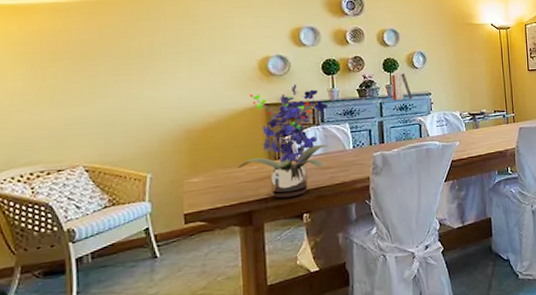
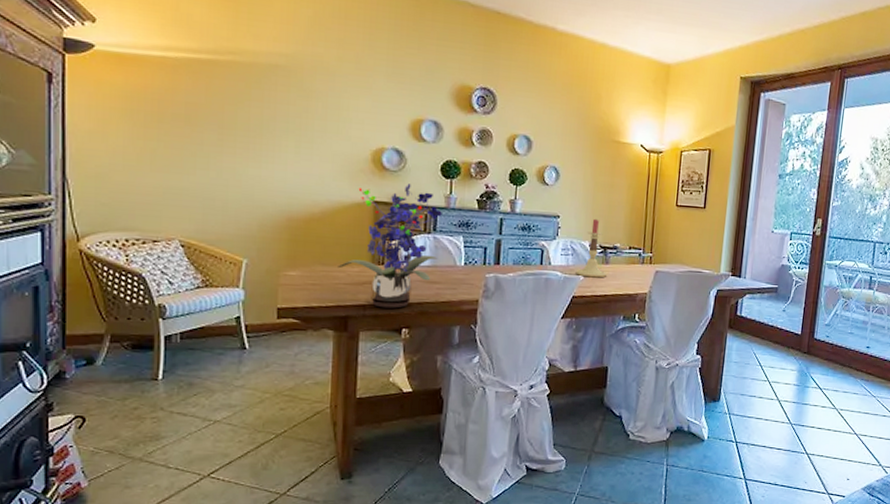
books: present [391,70,412,100] -> none [515,183,538,219]
candlestick: none [451,91,478,143] -> present [576,218,607,278]

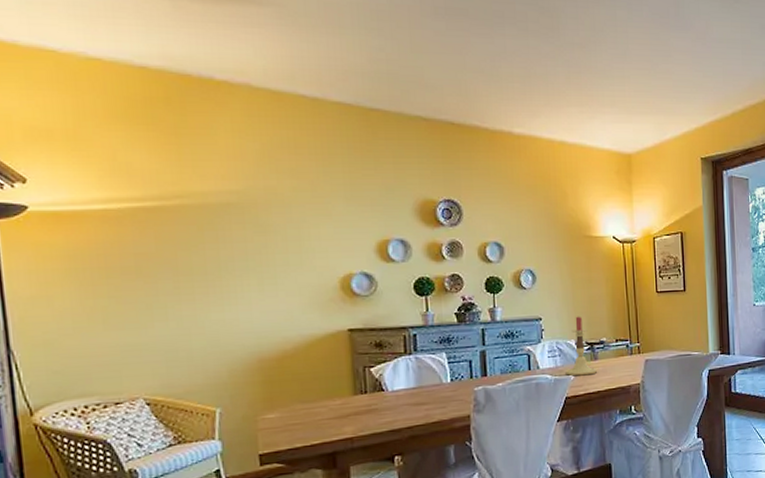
flower arrangement: present [338,183,442,309] -> none [318,306,423,438]

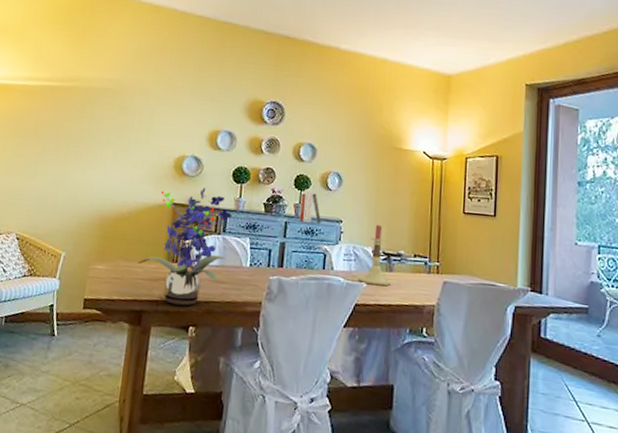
flower arrangement: none [318,306,423,438] -> present [138,187,232,306]
books: none [495,290,519,326] -> present [299,188,321,224]

